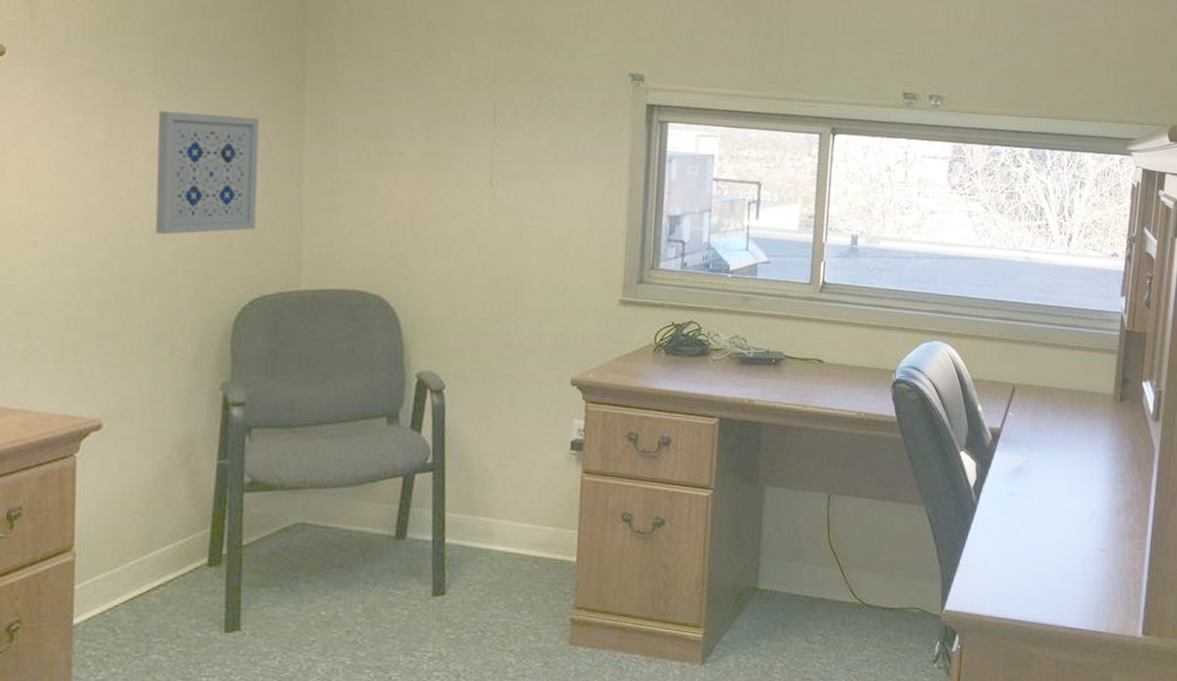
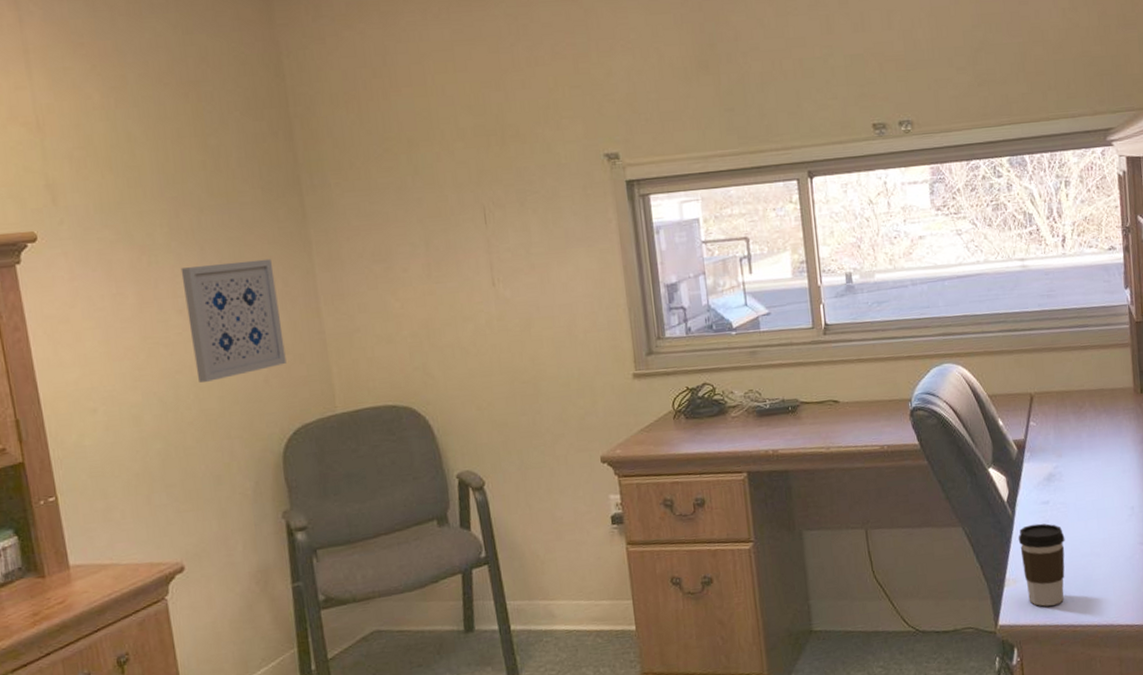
coffee cup: none [978,514,1024,597] -> present [1018,523,1065,607]

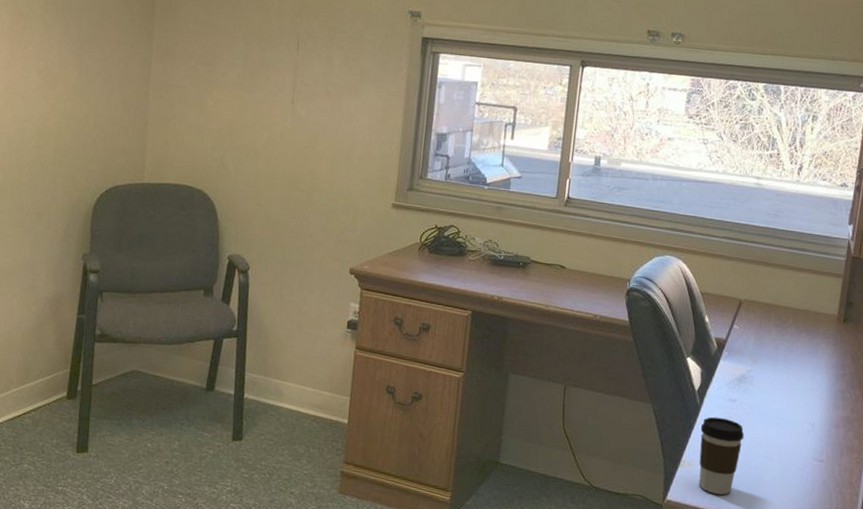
wall art: present [180,258,286,383] -> none [41,37,119,135]

